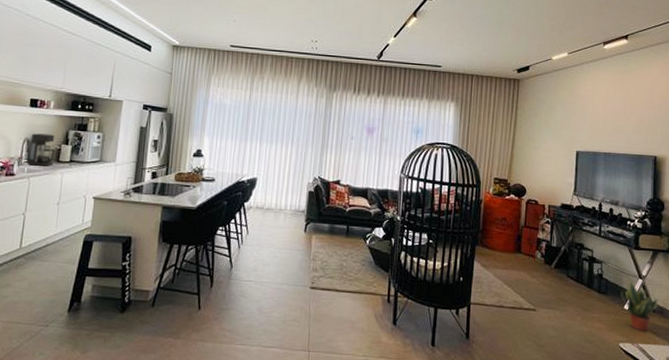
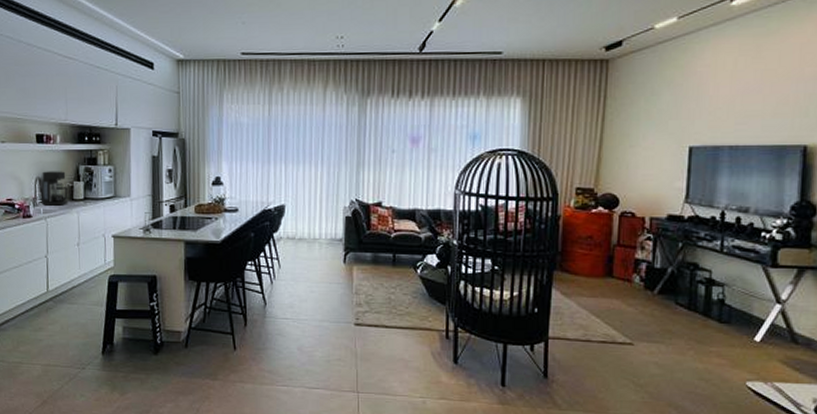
potted plant: present [621,281,658,332] -> none [750,307,804,369]

